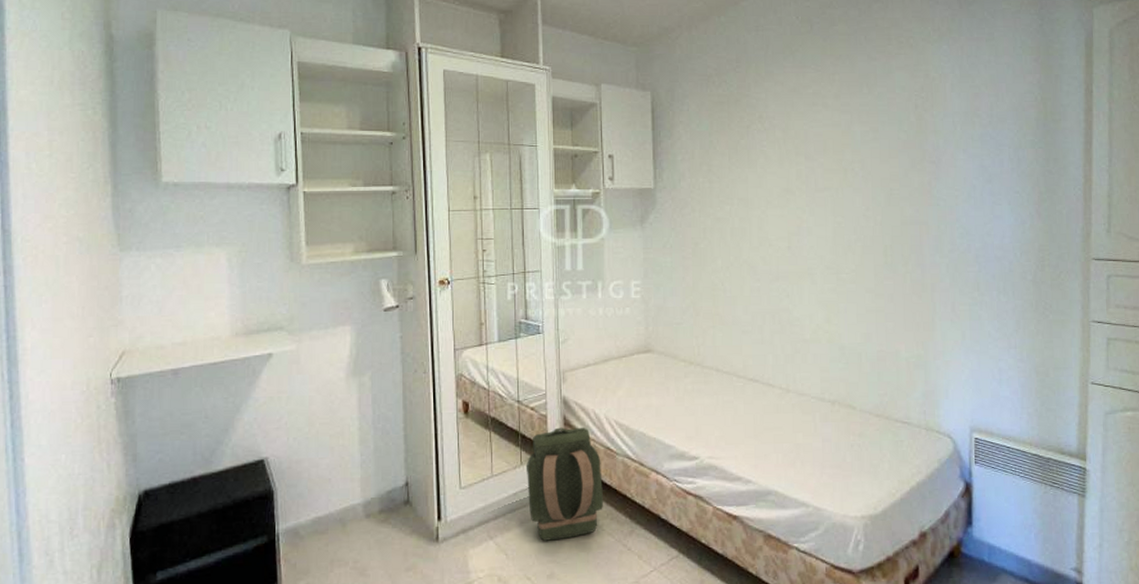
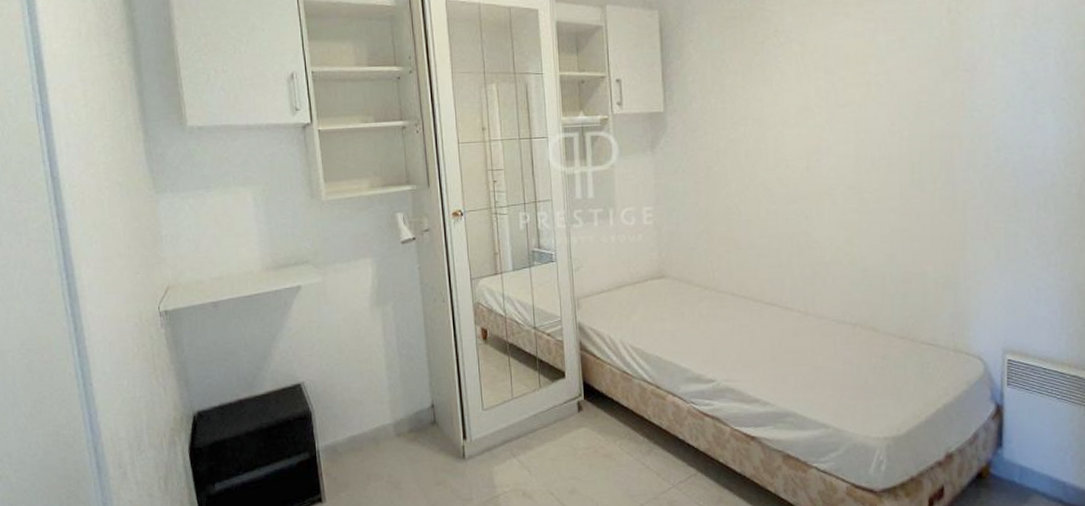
backpack: present [525,427,604,541] -> none [544,351,622,459]

